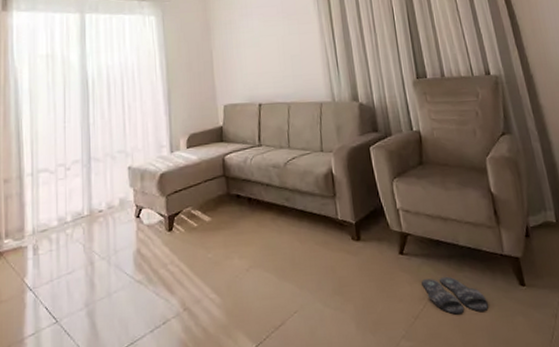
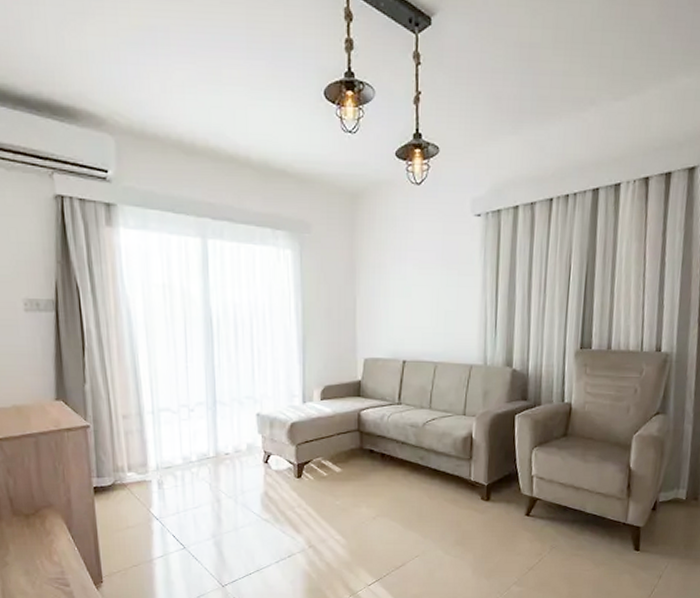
slippers: present [421,276,488,315] -> none [542,537,600,569]

